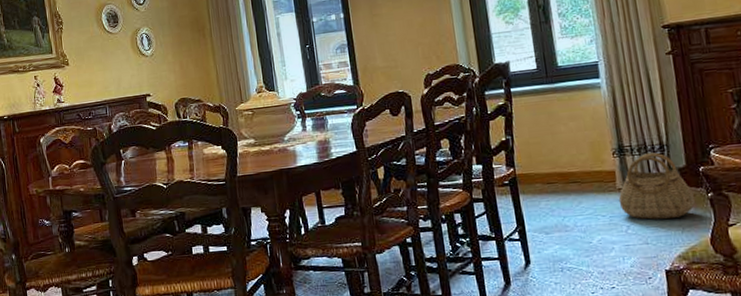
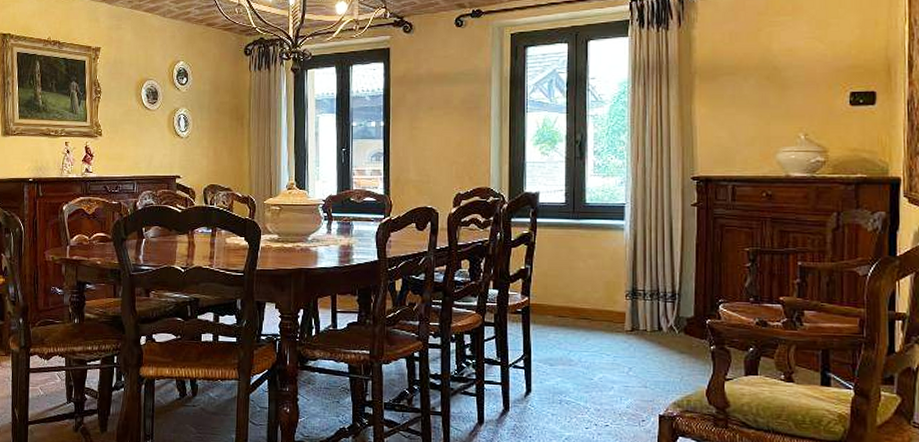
basket: present [618,152,695,220] -> none [624,299,697,367]

